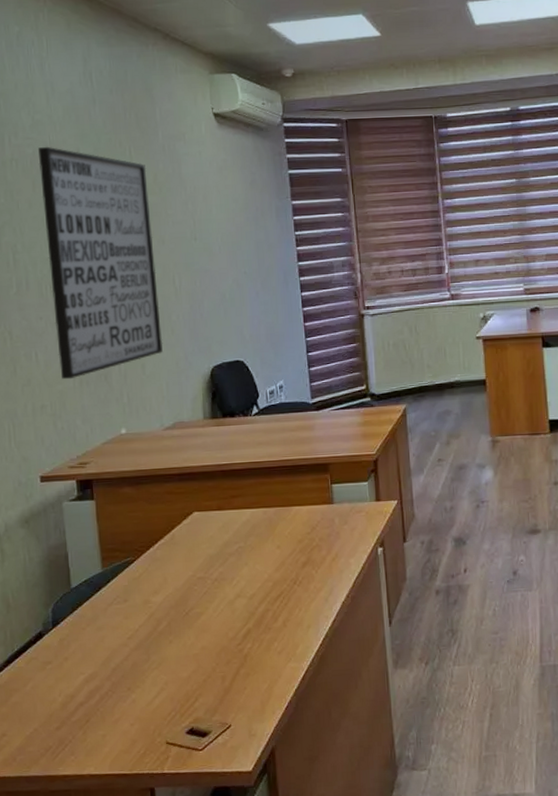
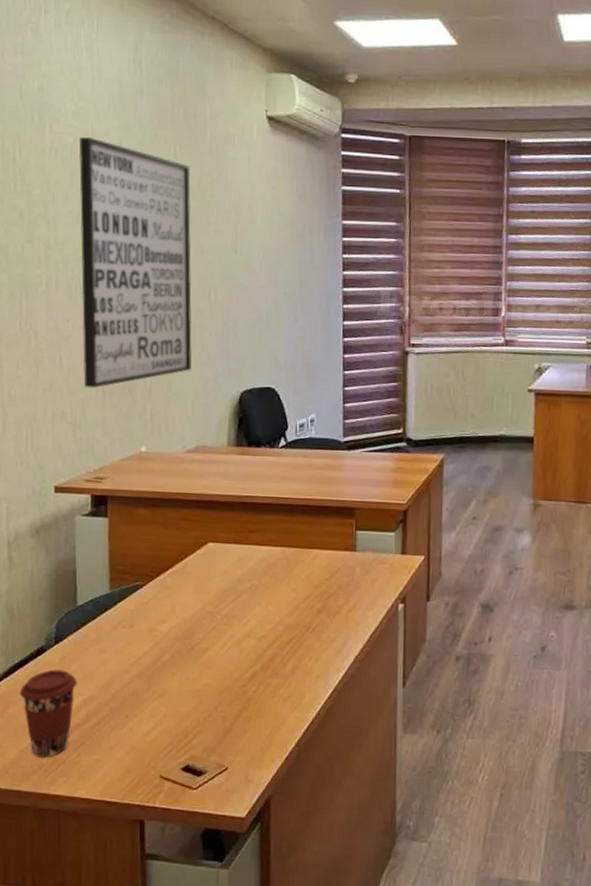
coffee cup: none [21,652,78,741] -> present [19,669,77,758]

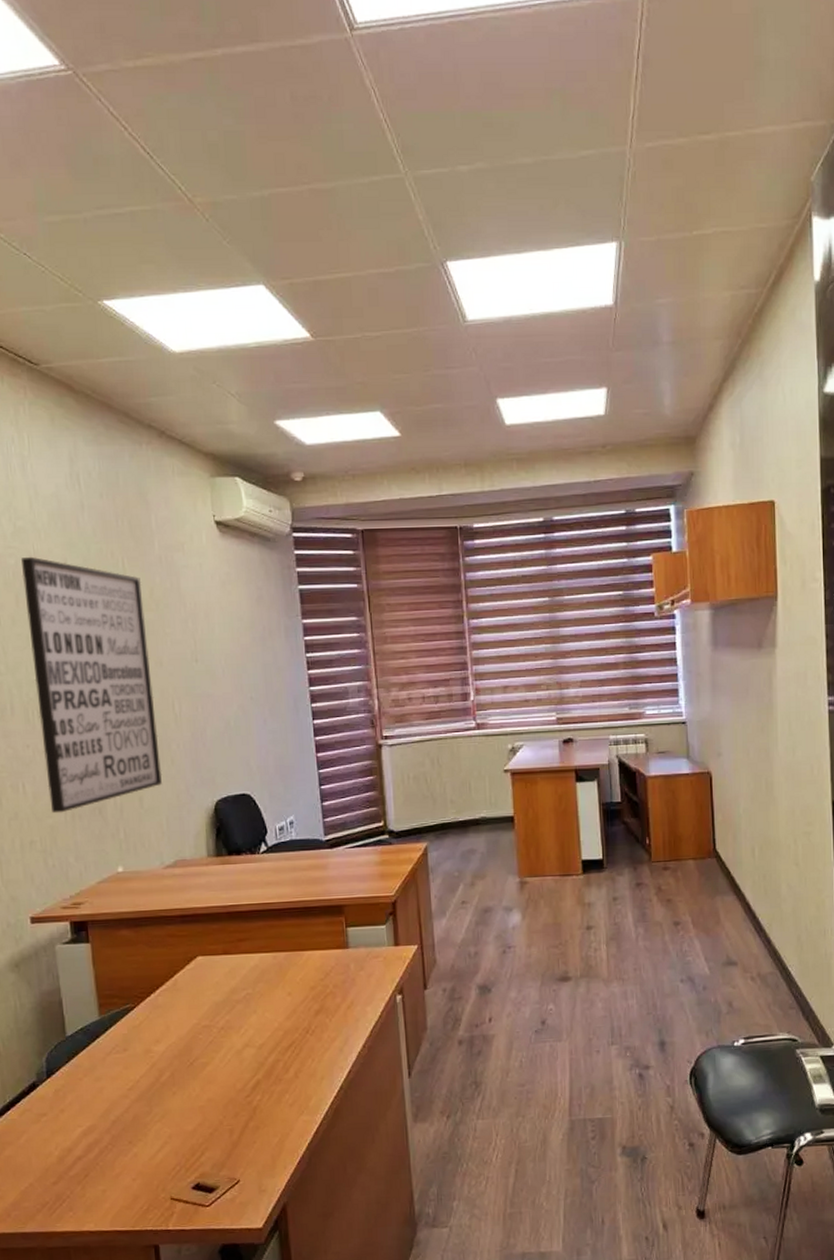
coffee cup: present [19,669,77,758] -> none [14,1103,75,1196]

